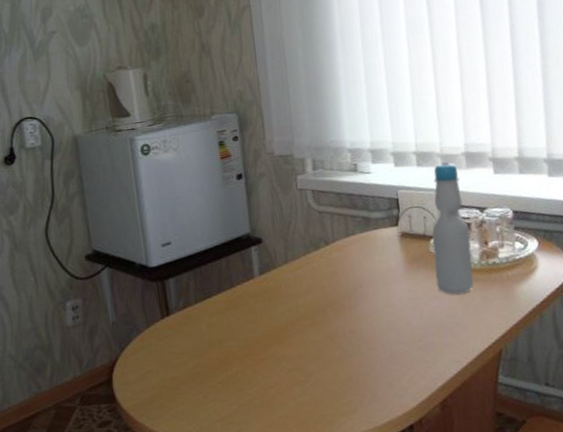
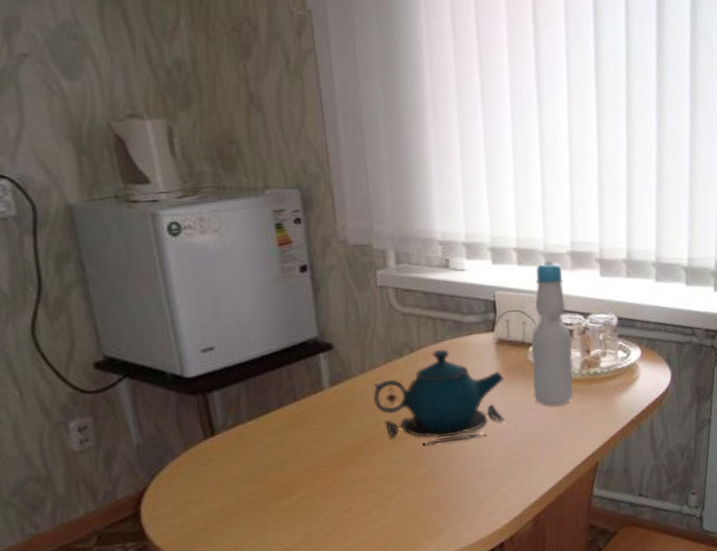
teapot: none [295,242,411,329] -> present [373,349,506,446]

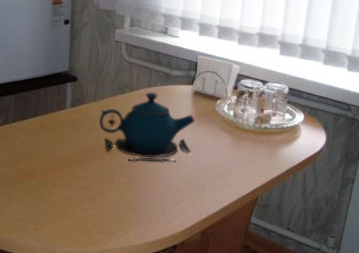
bottle: present [531,261,574,407] -> none [215,38,251,148]

